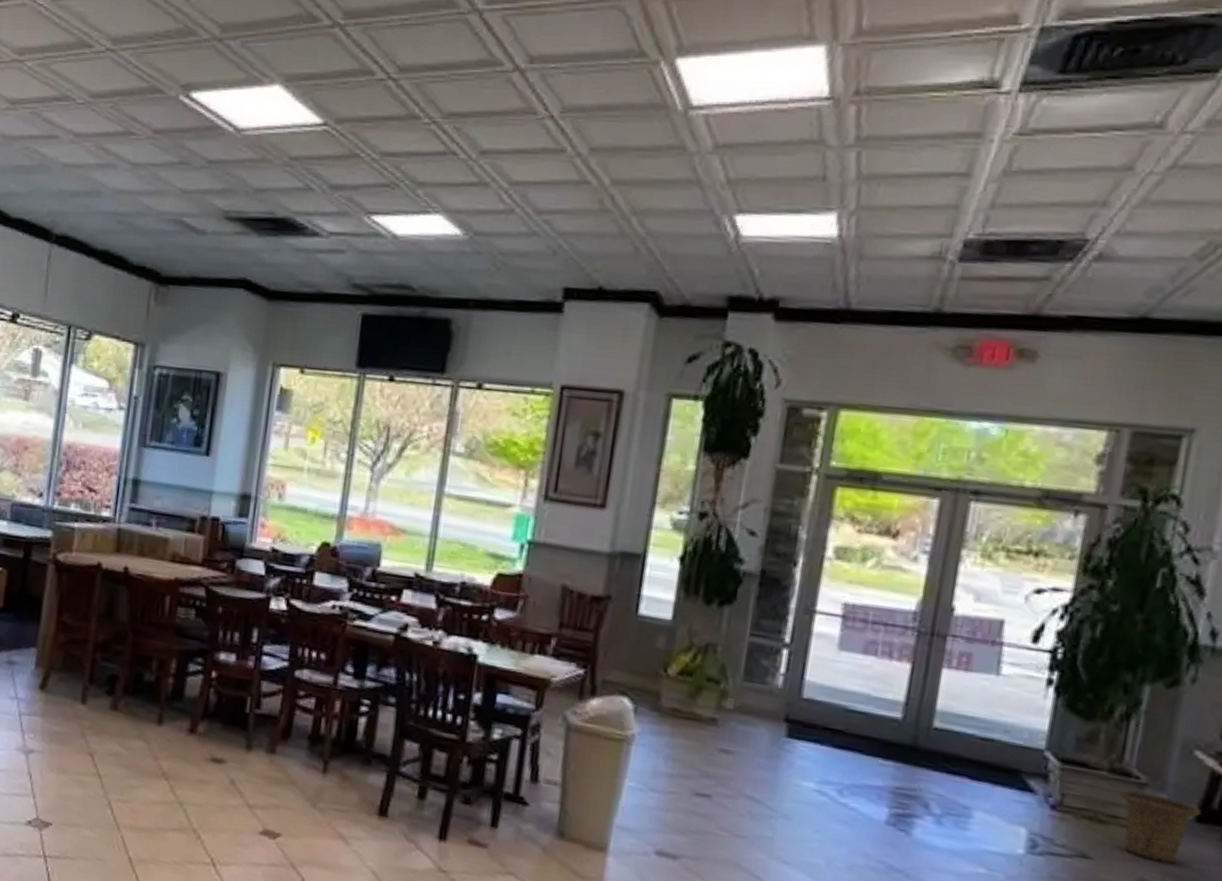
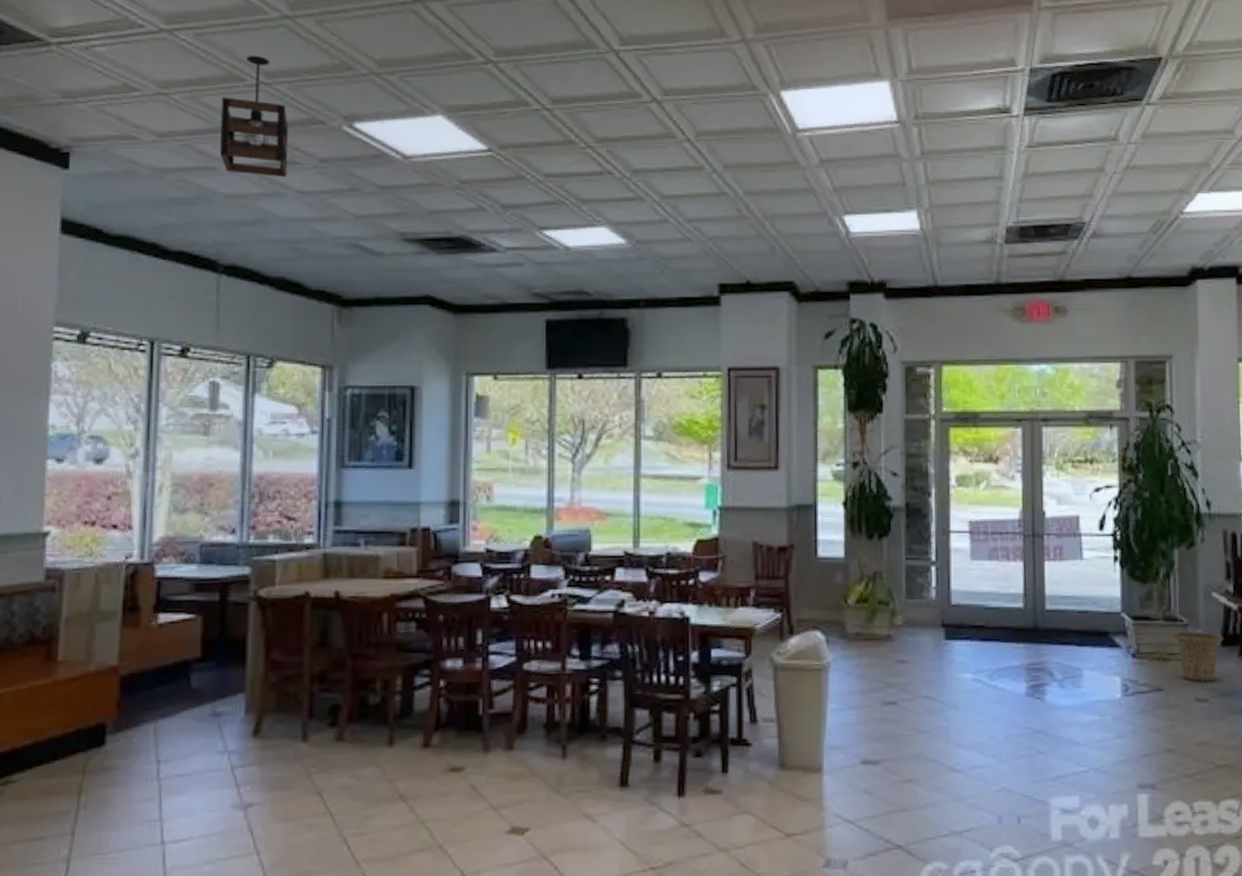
pendant light: none [62,20,129,149] -> present [219,55,288,178]

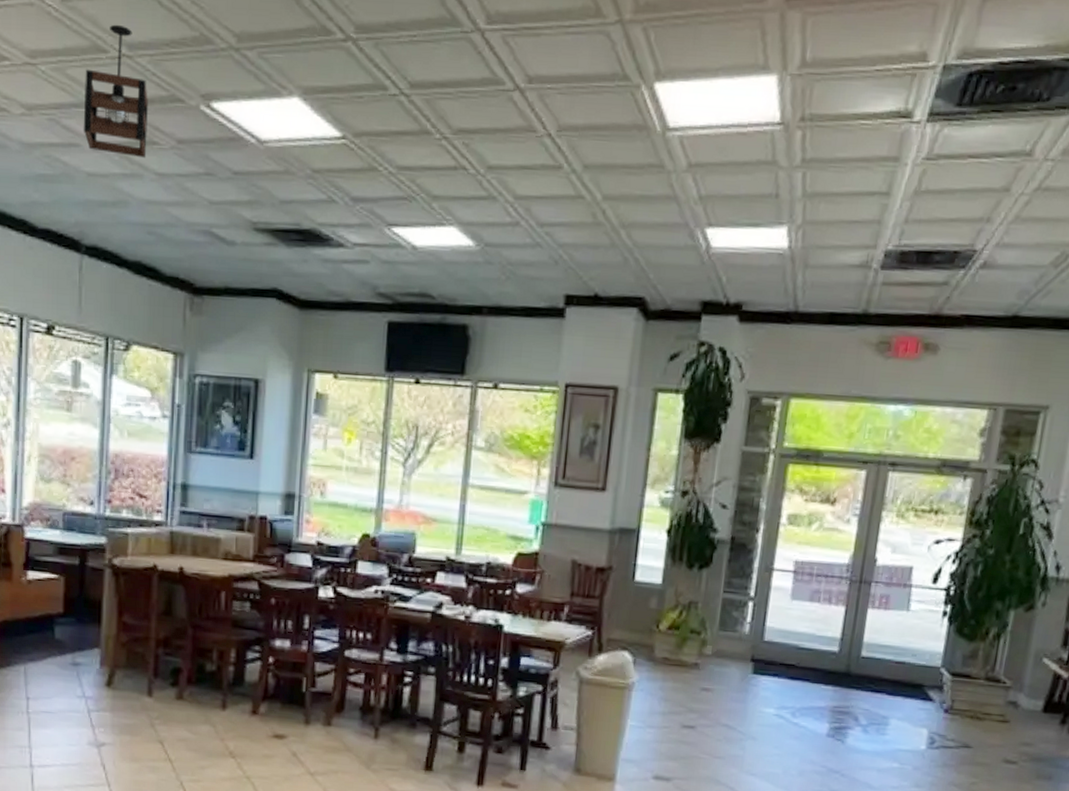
basket: present [1172,631,1223,682] -> none [991,692,1047,746]

